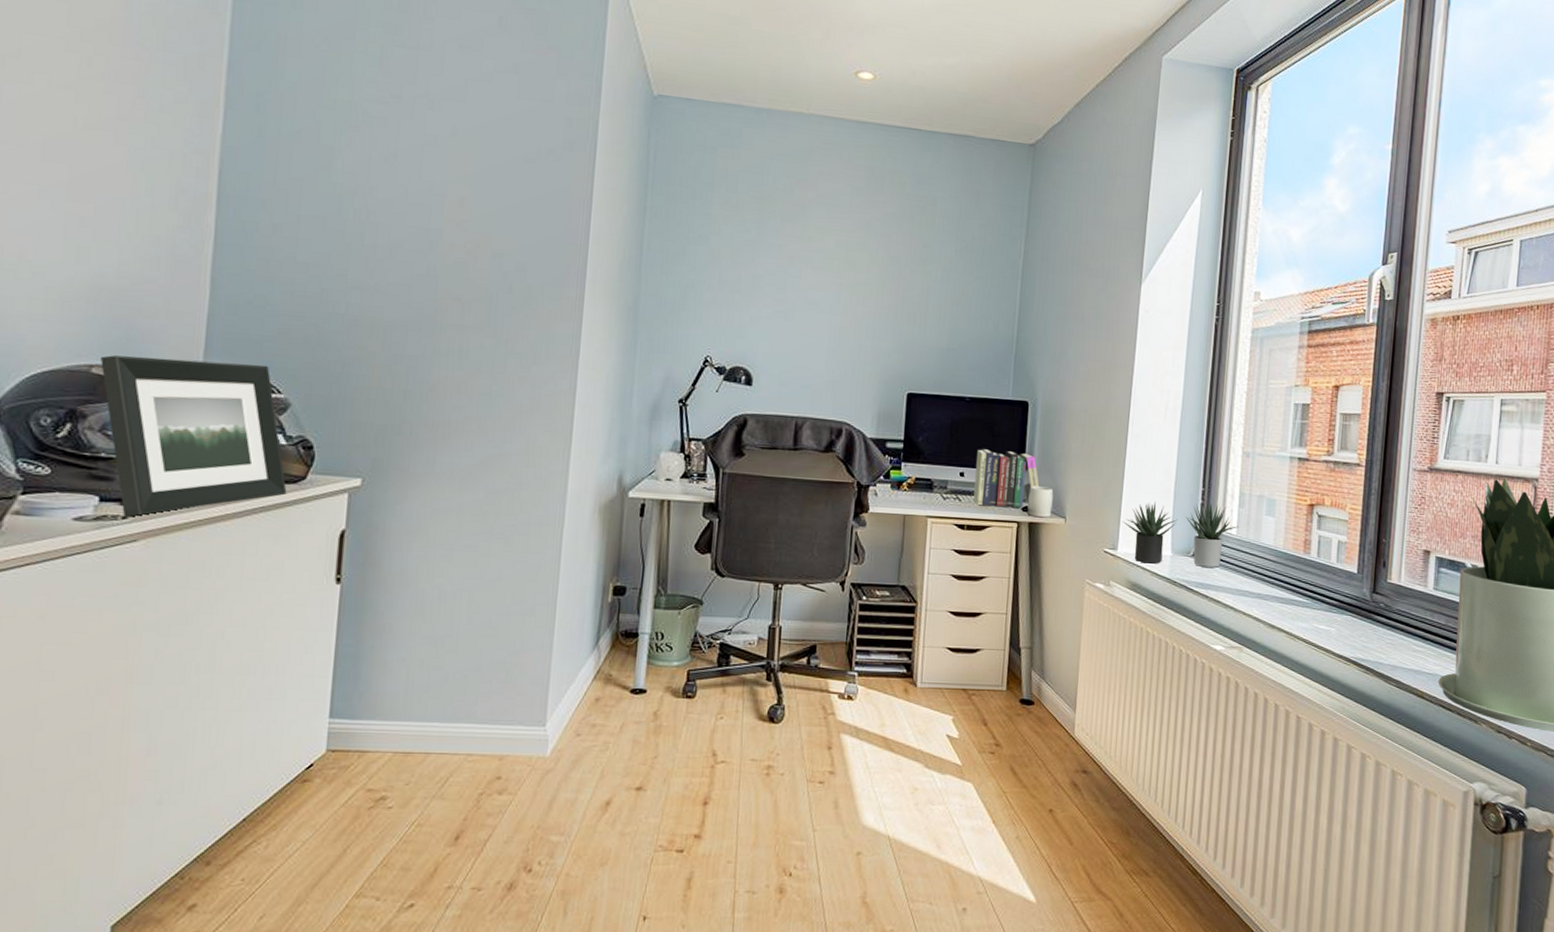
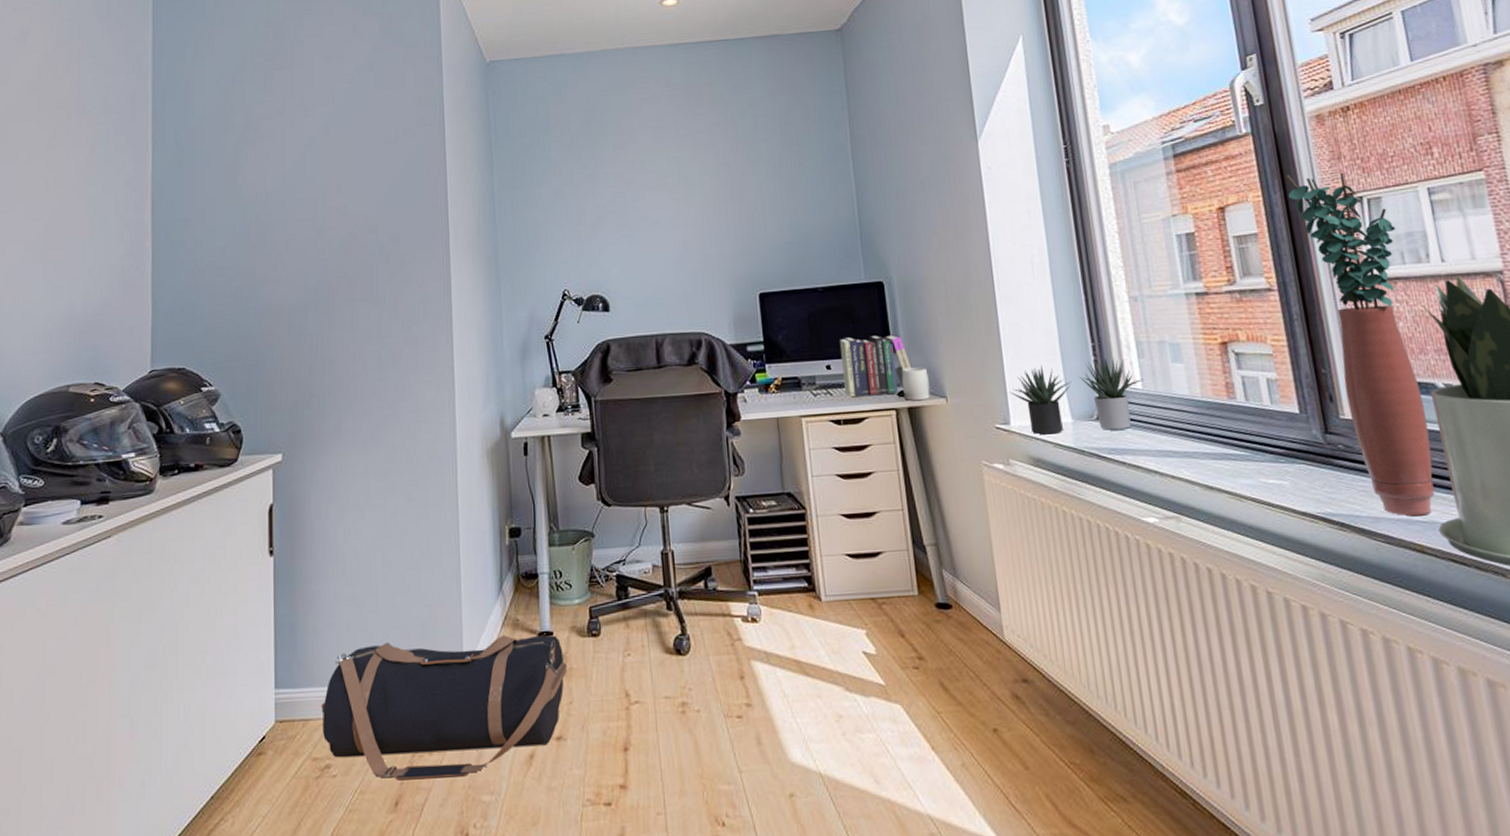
picture frame: present [100,355,287,517] -> none [75,362,223,516]
duffel bag: none [381,683,658,817] -> present [321,634,568,780]
vase: none [1392,367,1469,669] -> present [1286,173,1435,517]

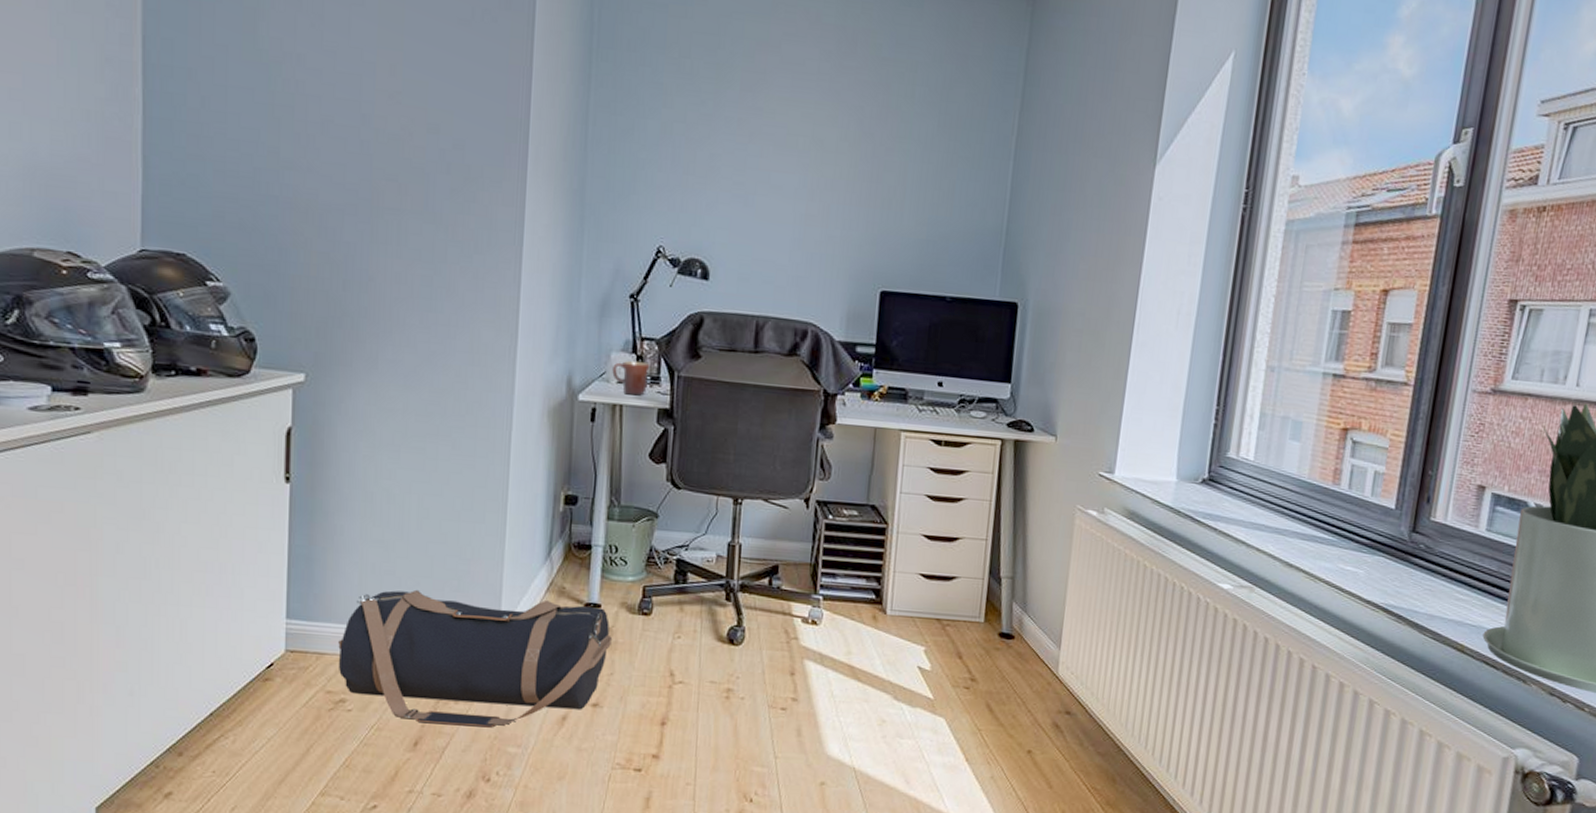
mug: none [537,393,570,426] -> present [612,360,650,396]
books: present [840,334,912,398] -> none [952,355,1028,423]
mug: present [901,367,931,401] -> none [1013,399,1044,436]
succulent plant: present [1009,356,1143,435] -> none [1121,420,1257,497]
vase: present [1286,173,1435,517] -> none [1437,268,1546,620]

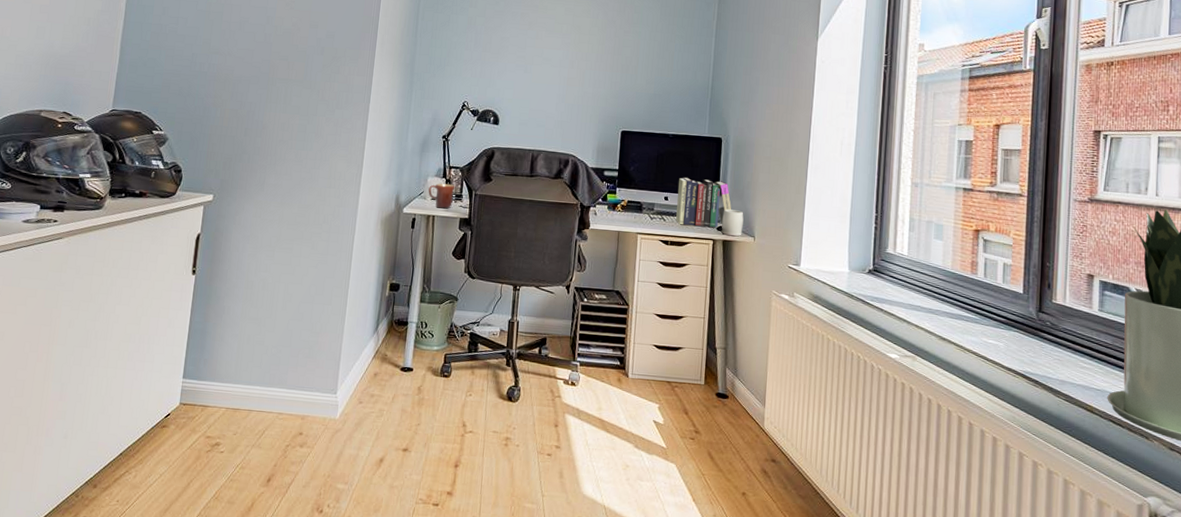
duffel bag: present [338,589,613,728] -> none [217,356,421,468]
books: none [952,355,1028,423] -> present [676,177,732,227]
mug: none [1013,399,1044,436] -> present [721,209,744,237]

